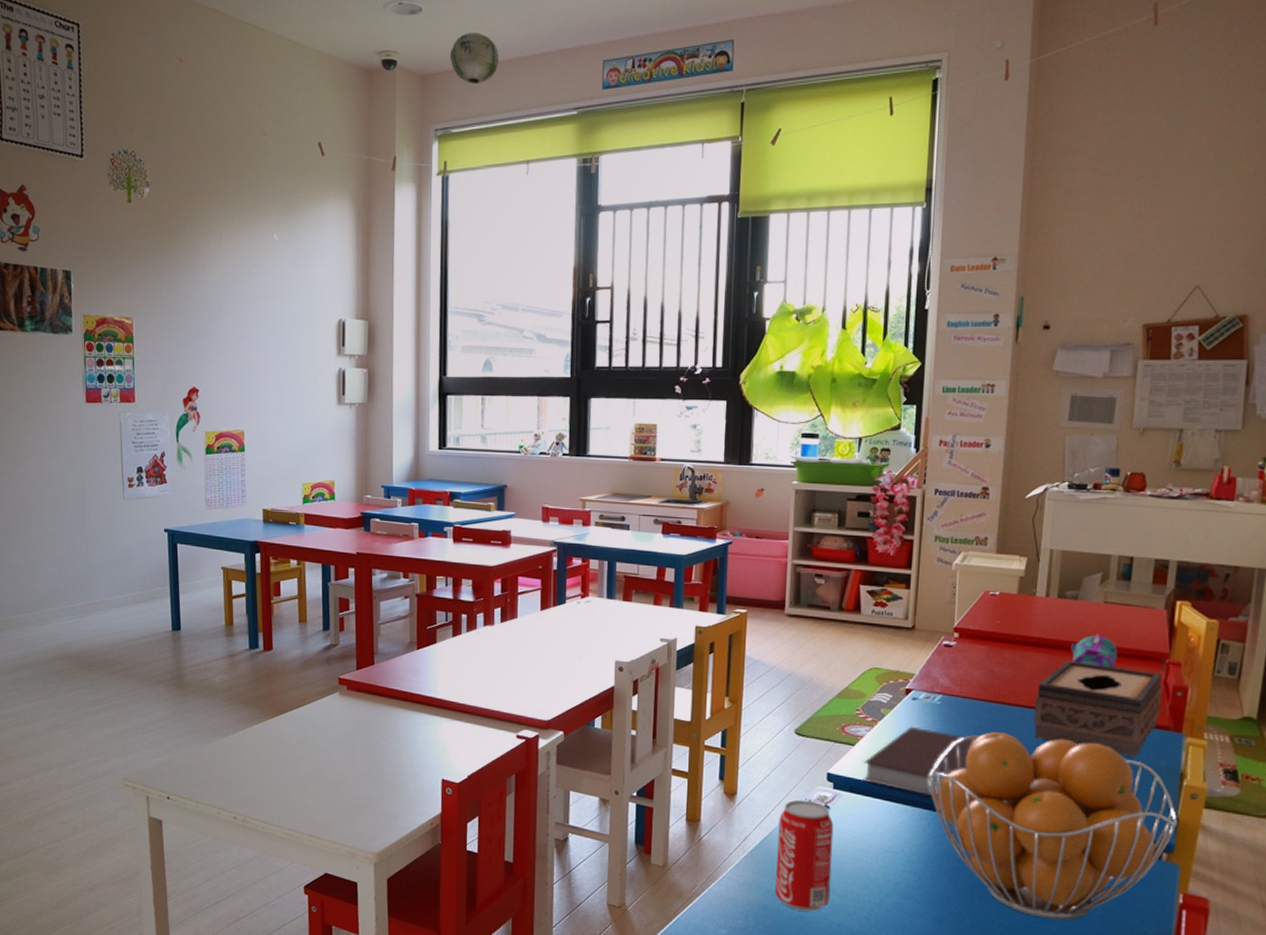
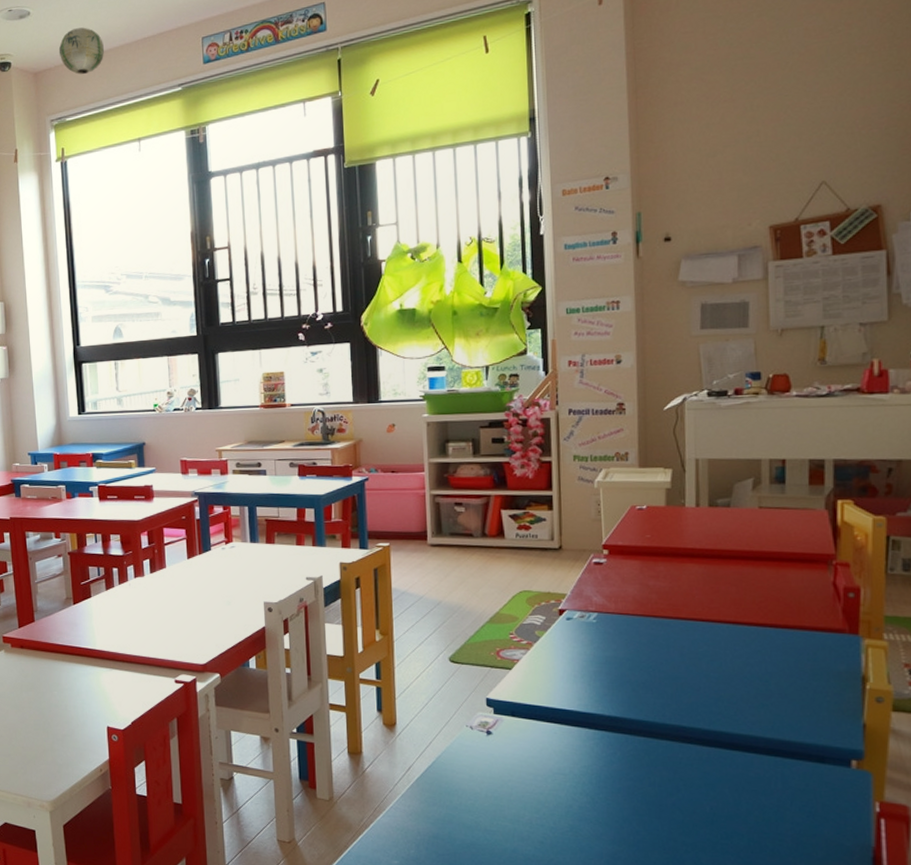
beverage can: present [774,799,834,912] -> none [441,727,502,838]
notebook: present [863,726,975,797] -> none [522,646,637,716]
fruit basket: present [927,732,1178,920] -> none [590,647,865,835]
tissue box: present [1033,660,1163,758] -> none [696,569,833,664]
pencil case: present [1070,634,1118,668] -> none [728,540,780,574]

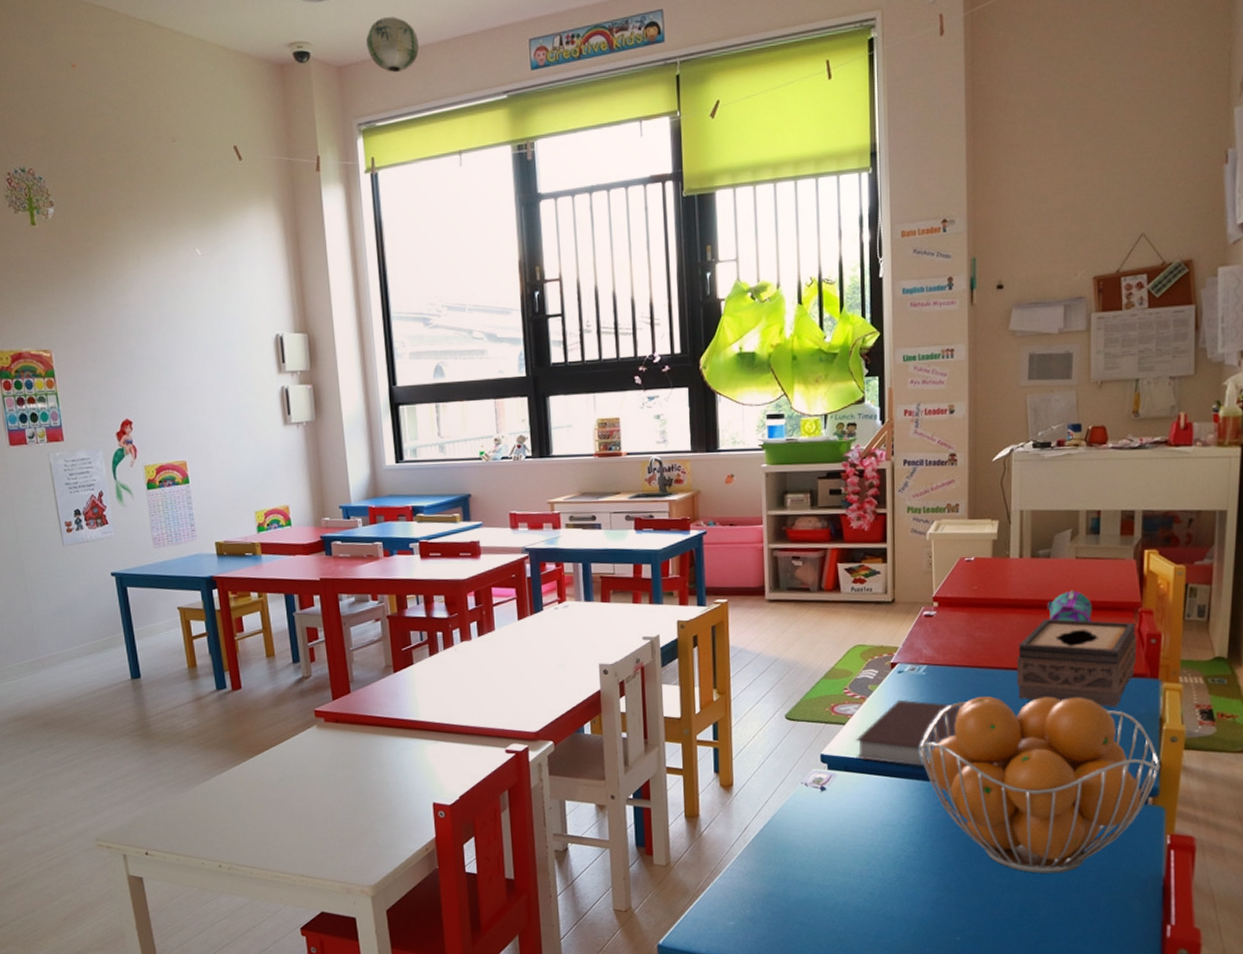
notebook: none [522,646,637,716] -> present [855,699,962,767]
fruit basket: none [590,647,865,835] -> present [918,696,1160,874]
tissue box: none [696,569,833,664] -> present [1016,618,1137,708]
pencil case: none [728,540,780,574] -> present [1047,590,1093,622]

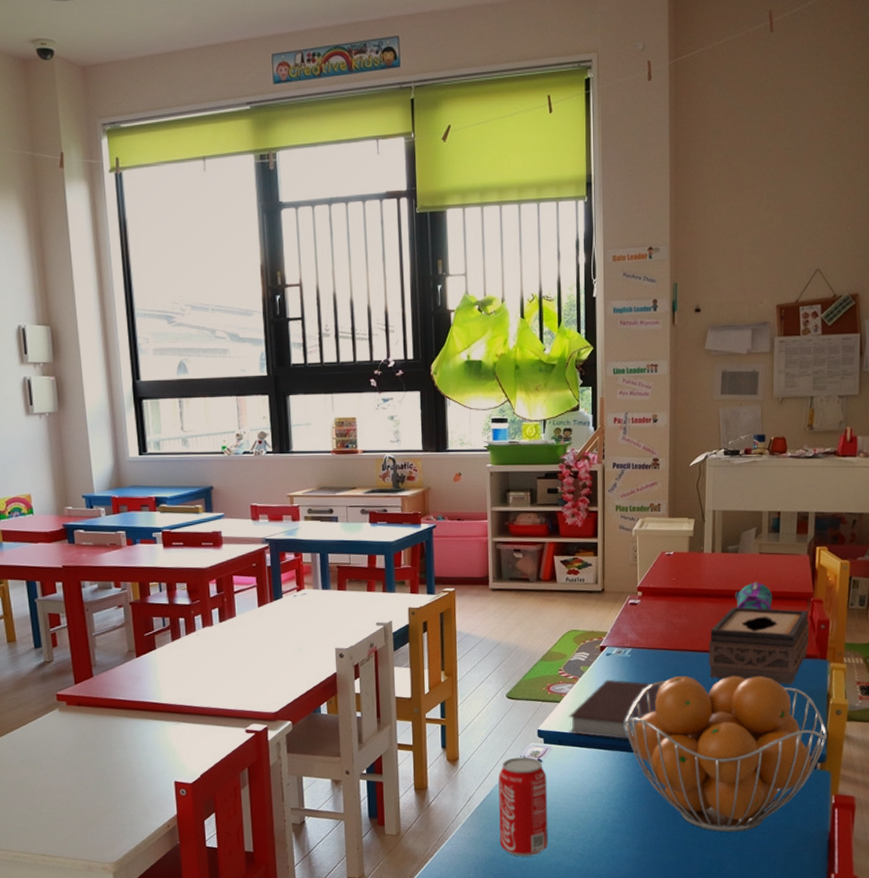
paper lantern: present [365,17,419,73] -> none [110,22,164,77]
beverage can: none [777,784,834,894] -> present [498,757,549,857]

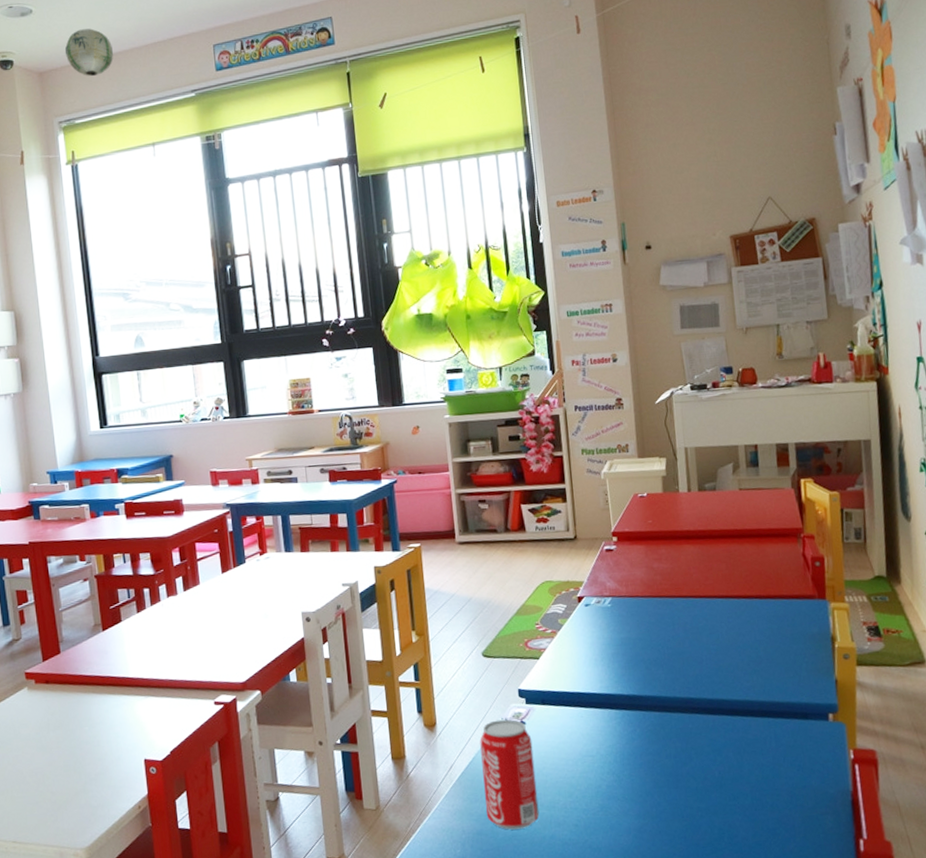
paper lantern: none [110,22,164,77] -> present [64,28,113,77]
notebook: present [569,679,662,740] -> none [550,631,648,697]
fruit basket: present [624,676,827,832] -> none [610,621,837,796]
tissue box: present [708,607,809,685] -> none [694,547,804,629]
pencil case: present [735,581,773,610] -> none [717,519,760,550]

